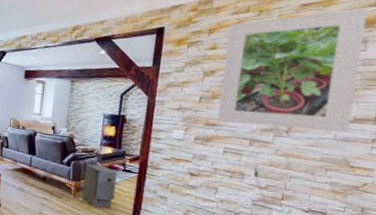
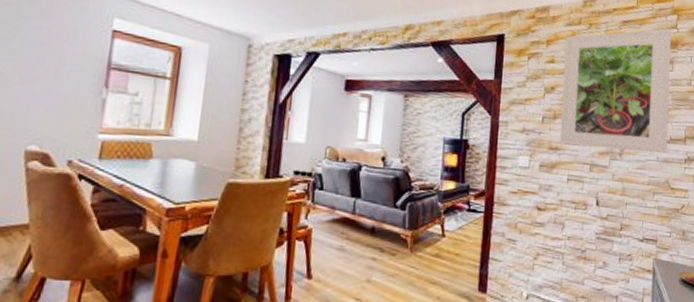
air purifier: present [82,163,118,208] -> none [421,204,462,263]

